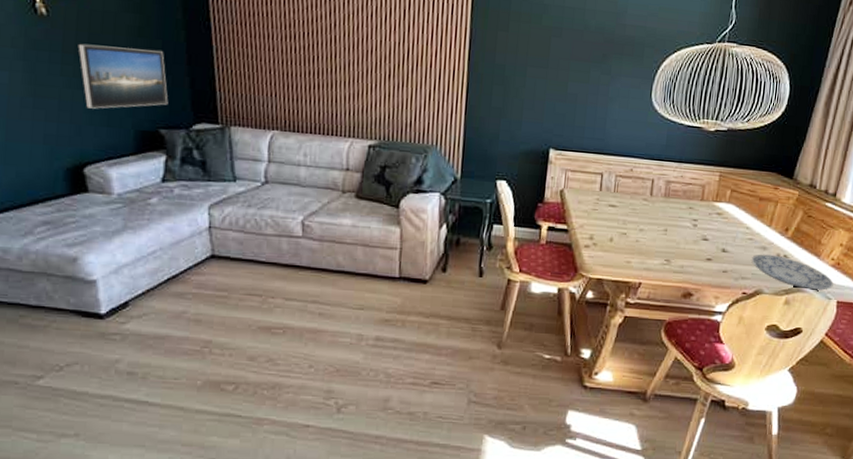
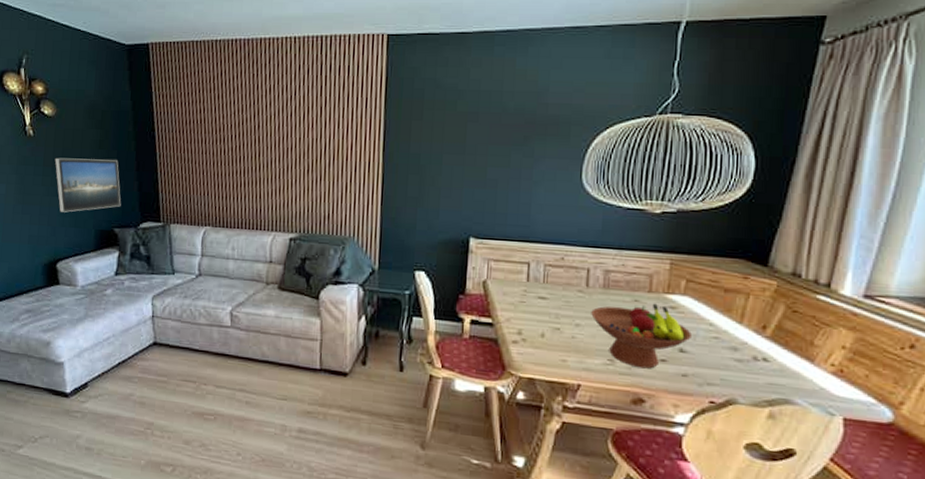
fruit bowl: none [653,210,732,267] -> present [591,303,691,369]
plate: present [751,254,834,291] -> none [719,355,836,404]

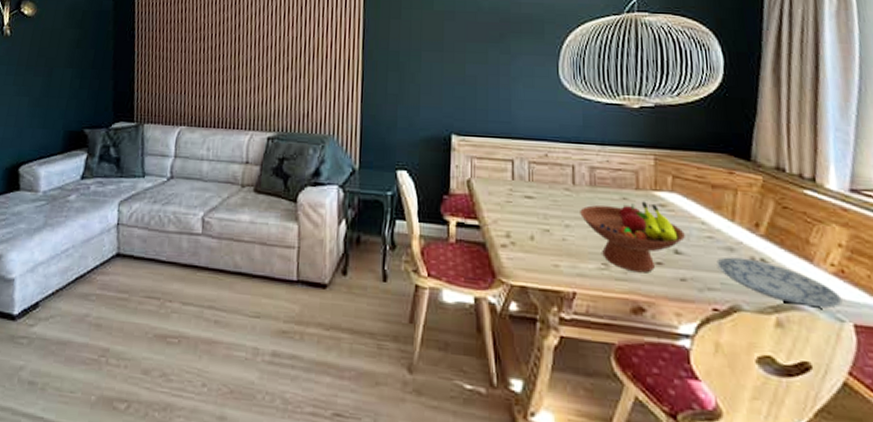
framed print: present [54,157,121,213] -> none [28,57,95,113]
plate: none [719,355,836,404] -> present [716,256,843,309]

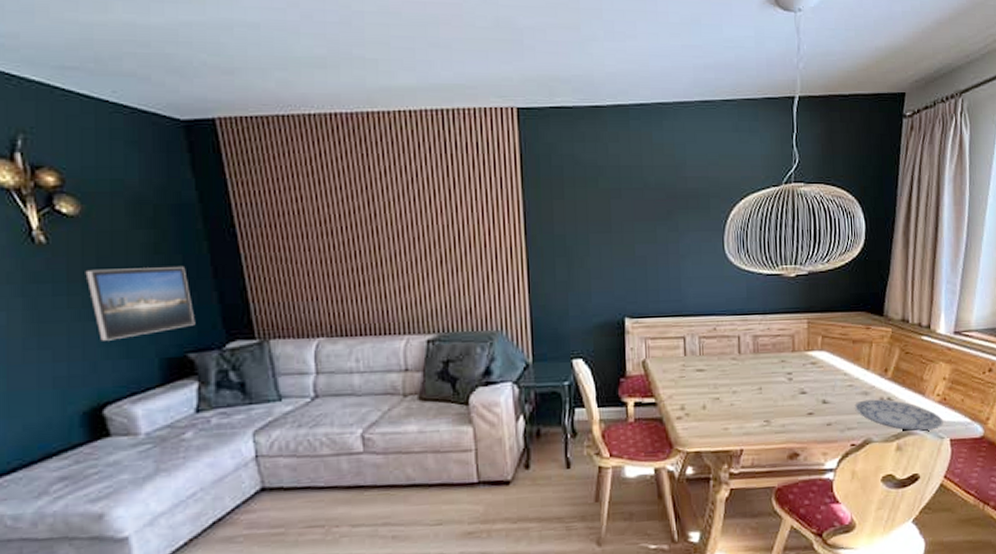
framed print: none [28,57,95,113] -> present [85,267,196,341]
fruit bowl: present [580,201,685,273] -> none [745,361,831,424]

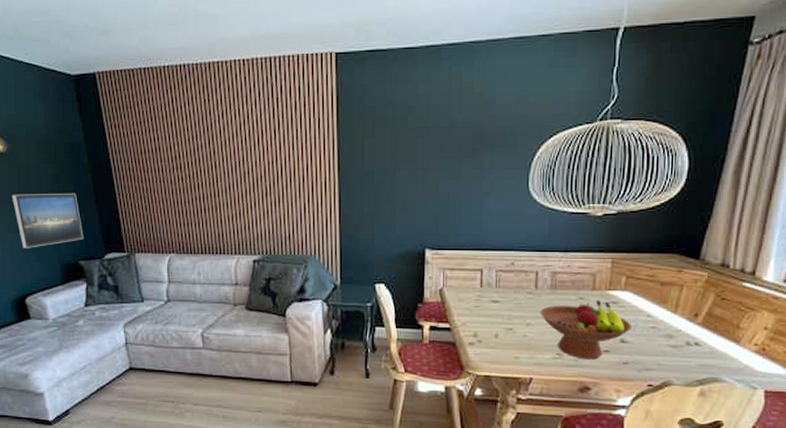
fruit bowl: none [745,361,831,424] -> present [540,300,631,360]
plate: present [855,399,943,432] -> none [656,343,759,380]

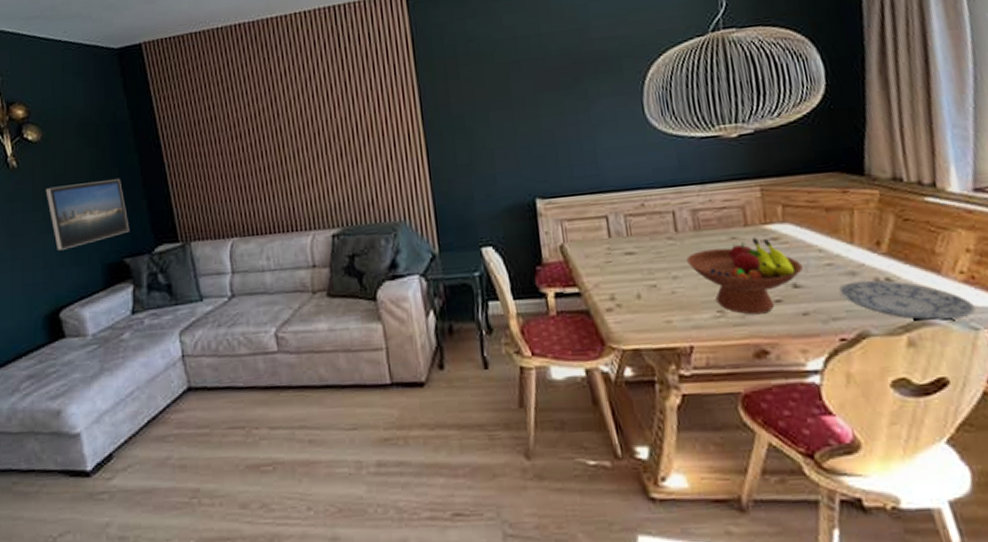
plate: none [656,343,759,380] -> present [839,280,976,321]

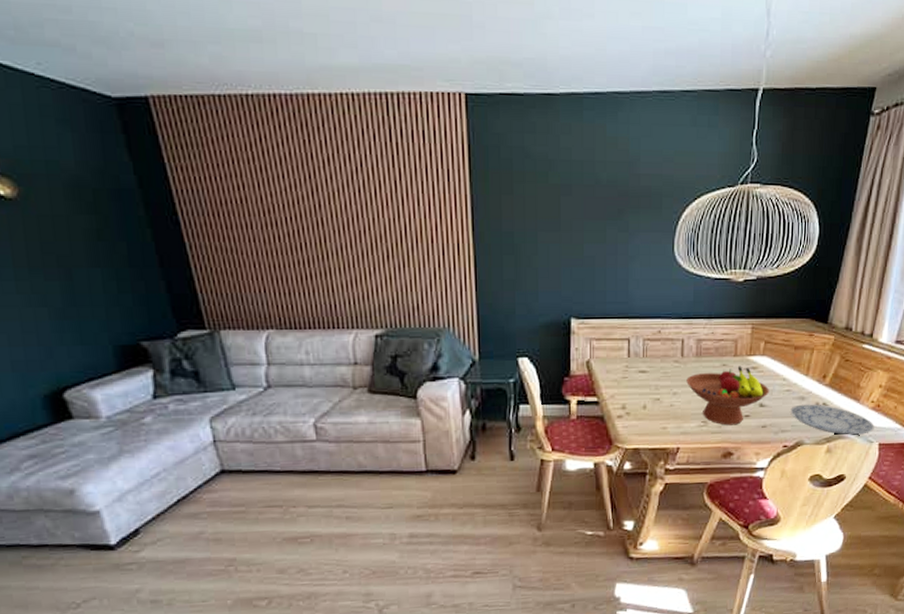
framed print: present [45,179,130,251] -> none [30,255,146,327]

